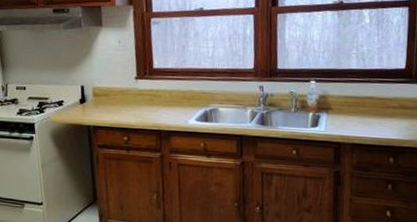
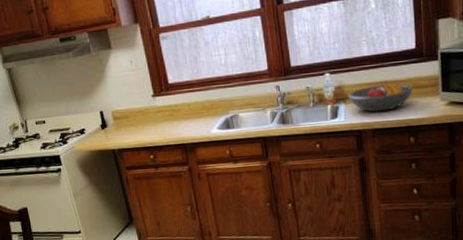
fruit bowl: none [331,98,399,127] -> present [348,82,414,112]

